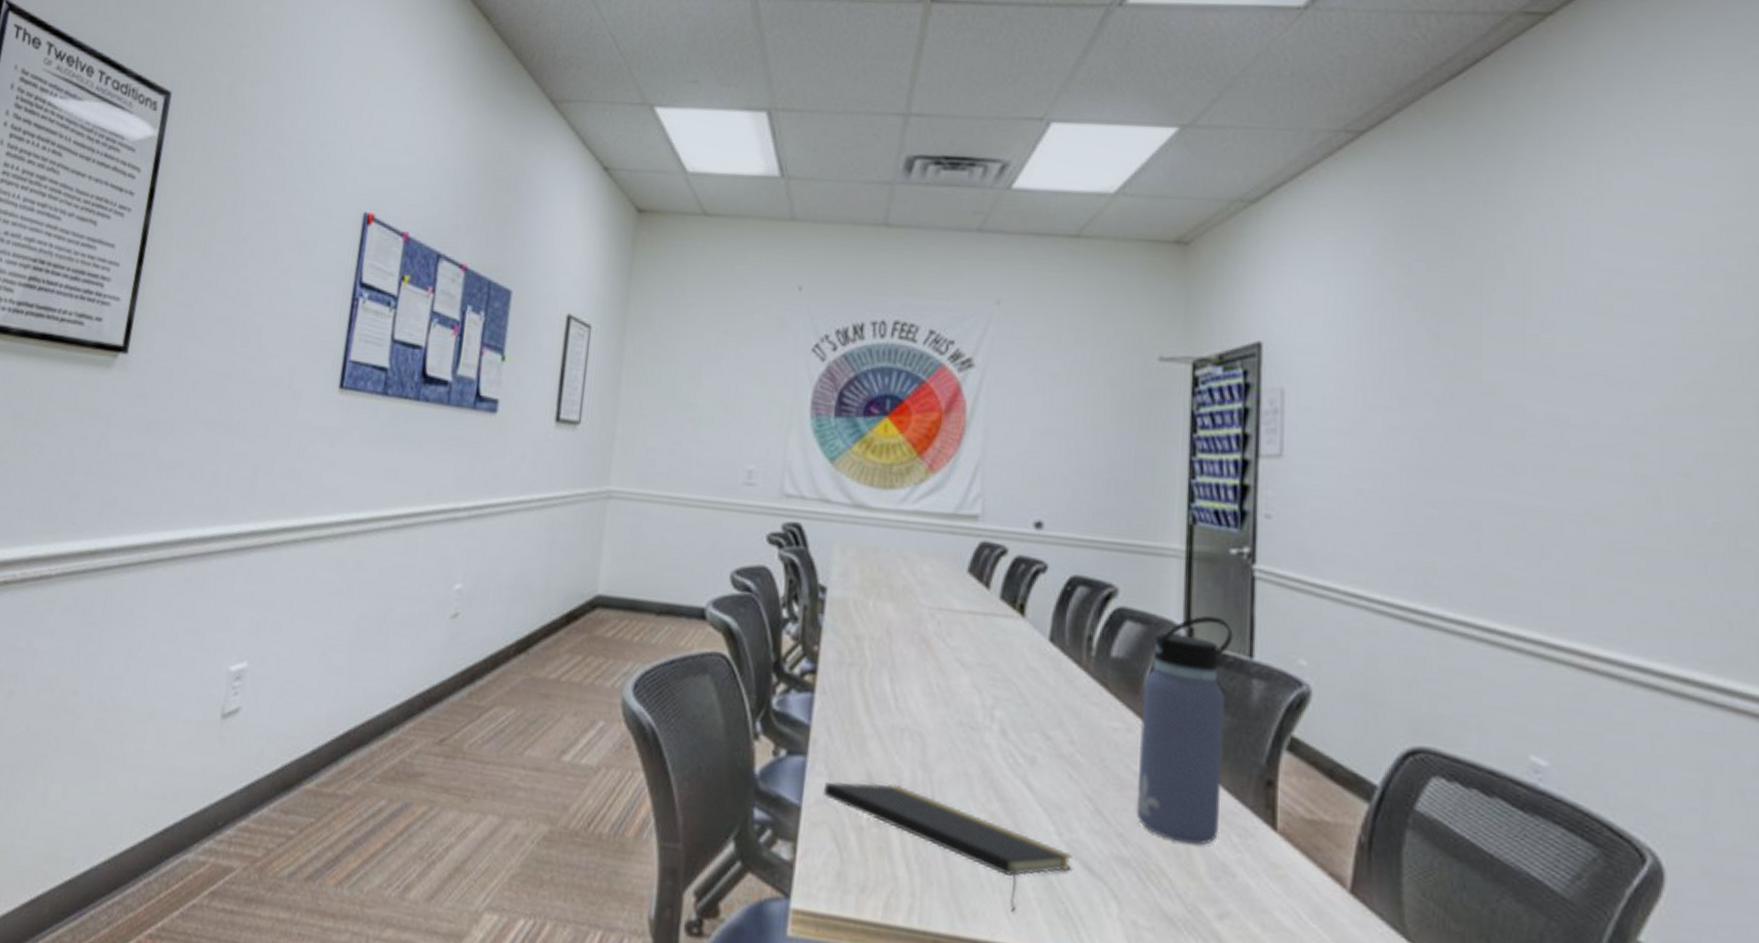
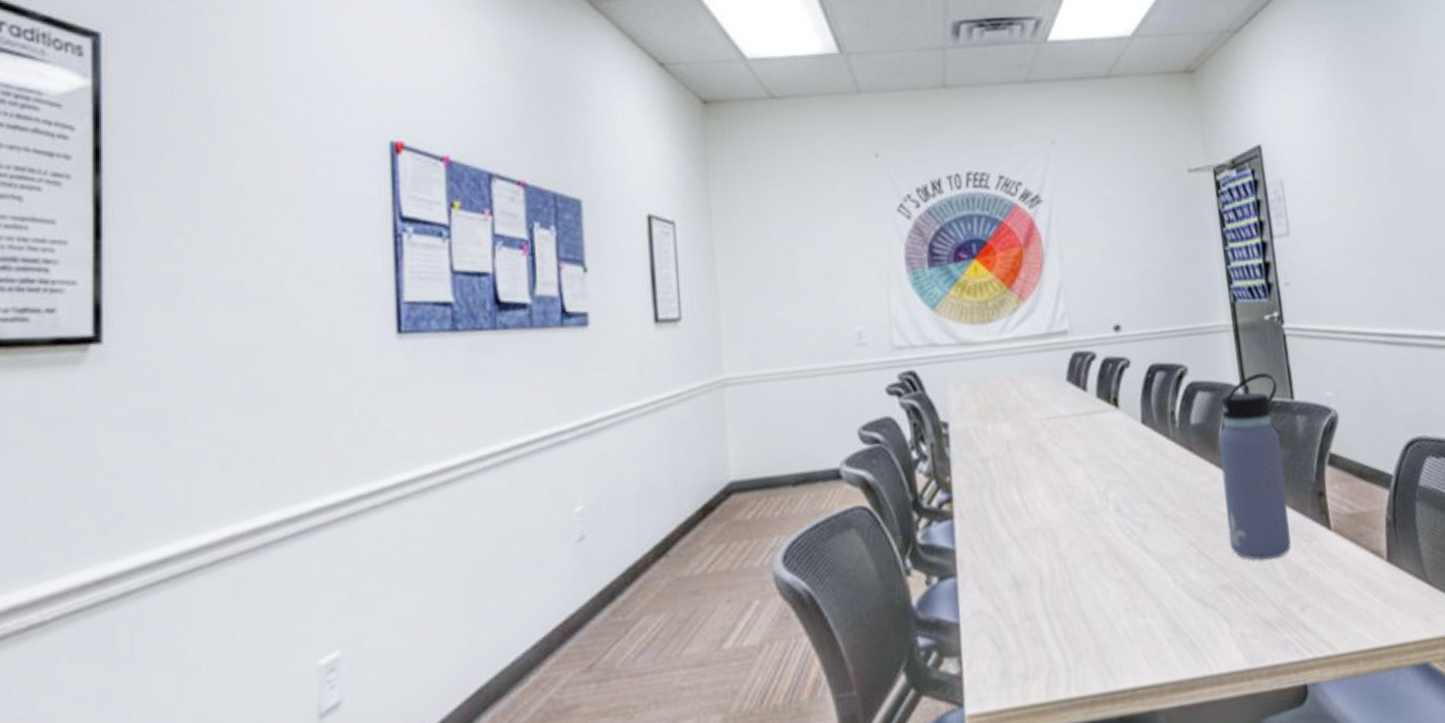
notepad: present [823,782,1073,911] -> none [976,579,1189,656]

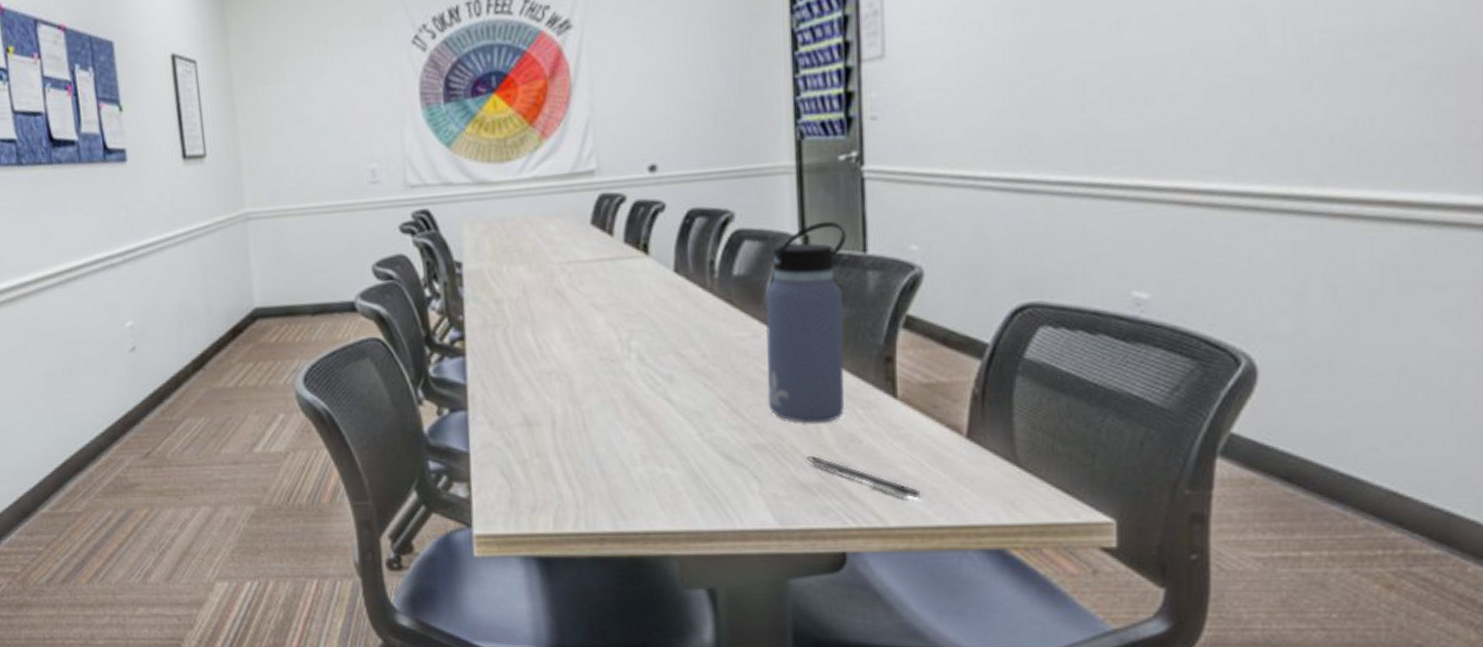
pen: none [1266,591,1360,624] -> present [807,456,922,499]

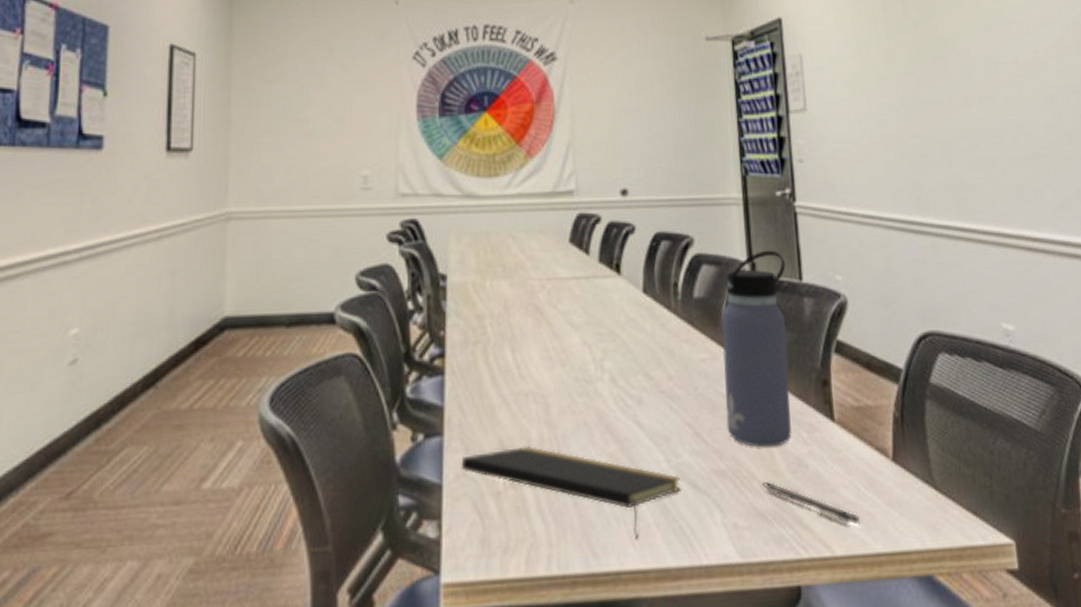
notepad: none [486,419,715,504] -> present [461,445,681,539]

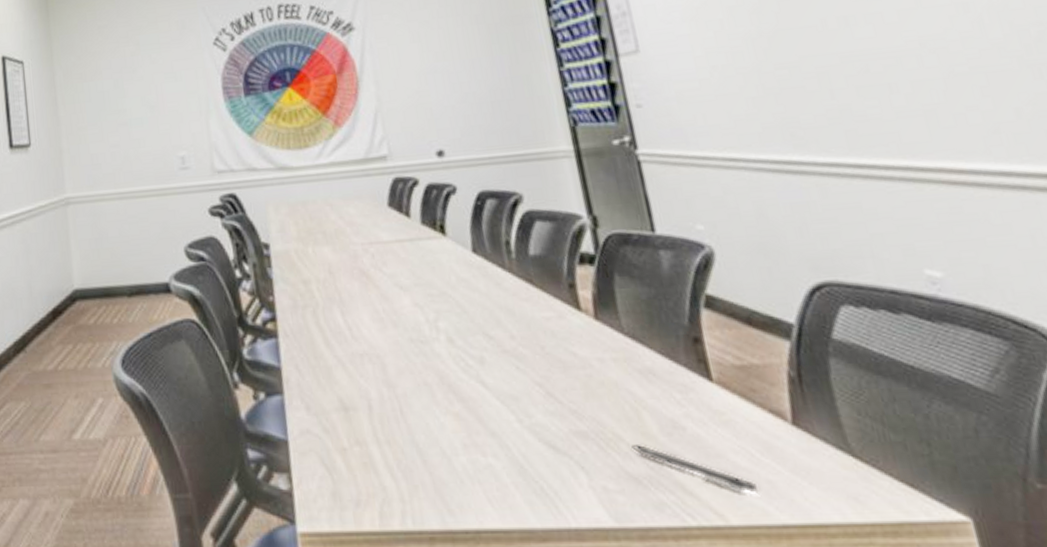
notepad: present [461,445,681,539] -> none [303,404,537,498]
water bottle: present [721,250,793,448] -> none [563,202,663,409]

